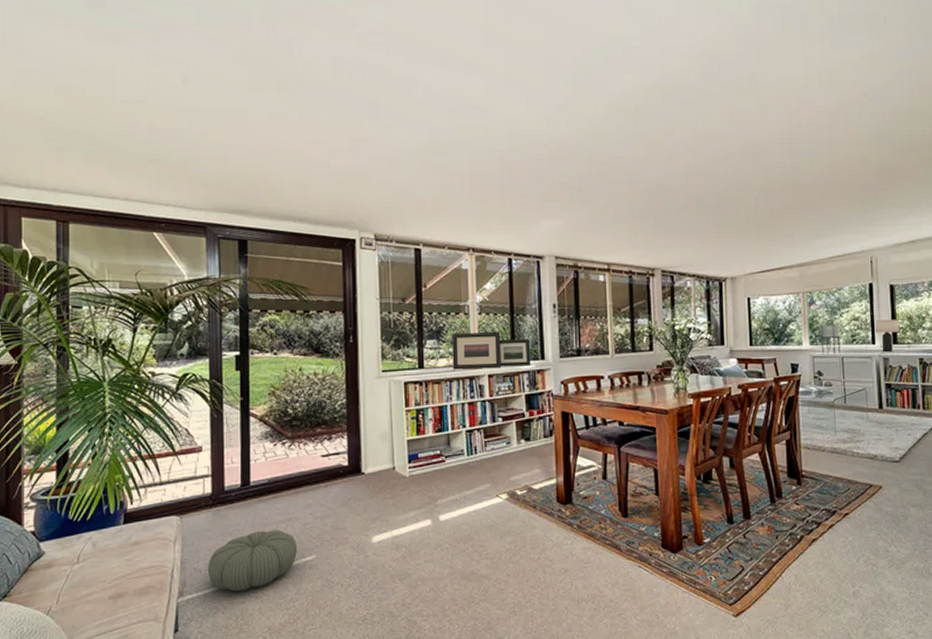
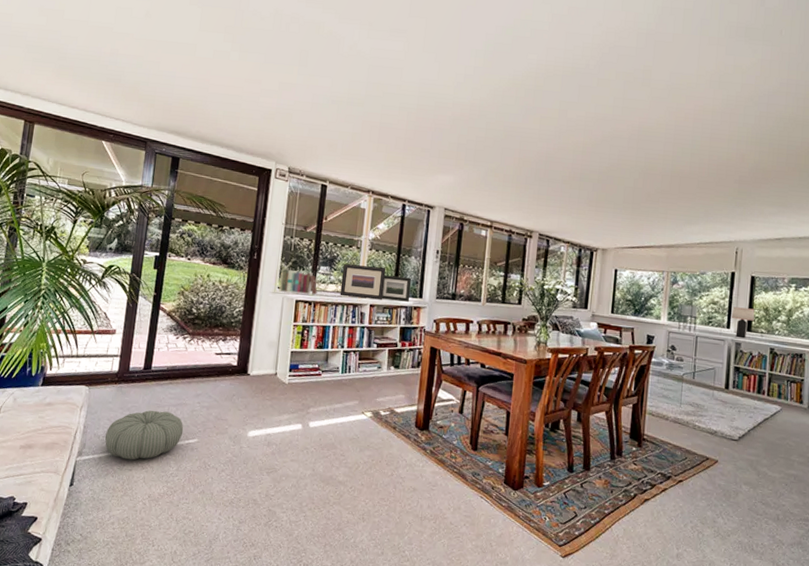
books: none [383,348,428,375] -> present [279,268,318,295]

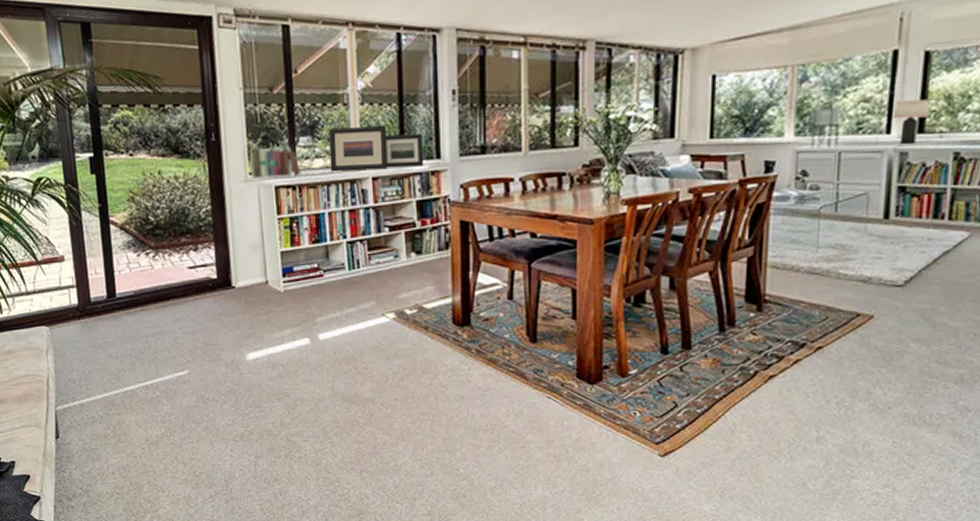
pouf: present [104,410,184,460] -> none [81,343,170,403]

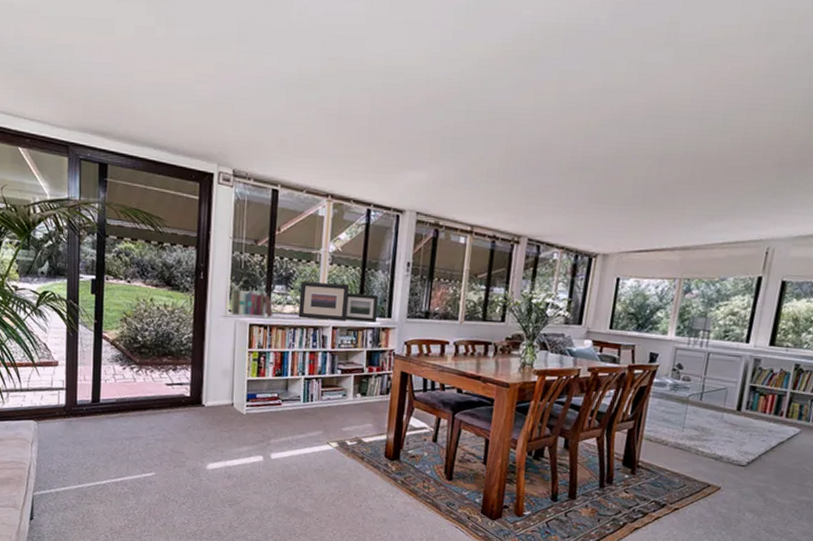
table lamp: present [892,99,930,145] -> none [752,317,782,354]

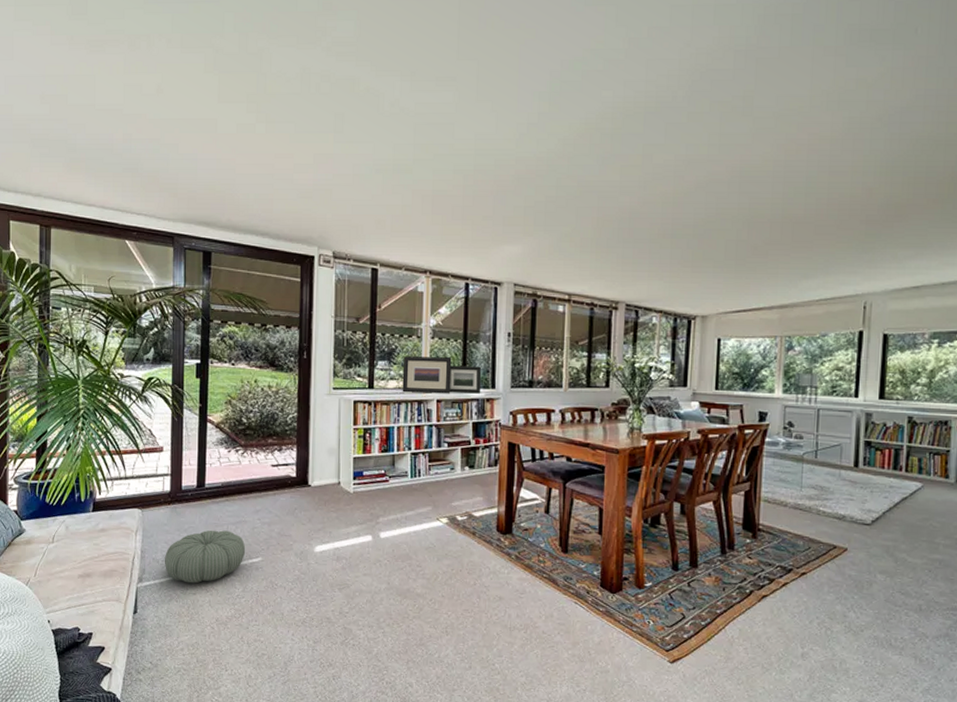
pouf: none [59,444,140,494] -> present [164,530,246,584]
books: present [230,289,273,318] -> none [334,367,377,394]

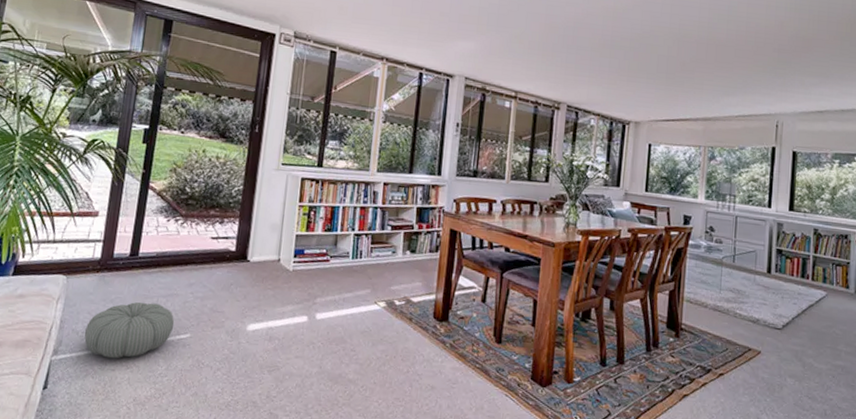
picture frame: present [402,356,452,394] -> none [350,138,402,178]
picture frame: present [450,365,482,394] -> none [397,150,429,180]

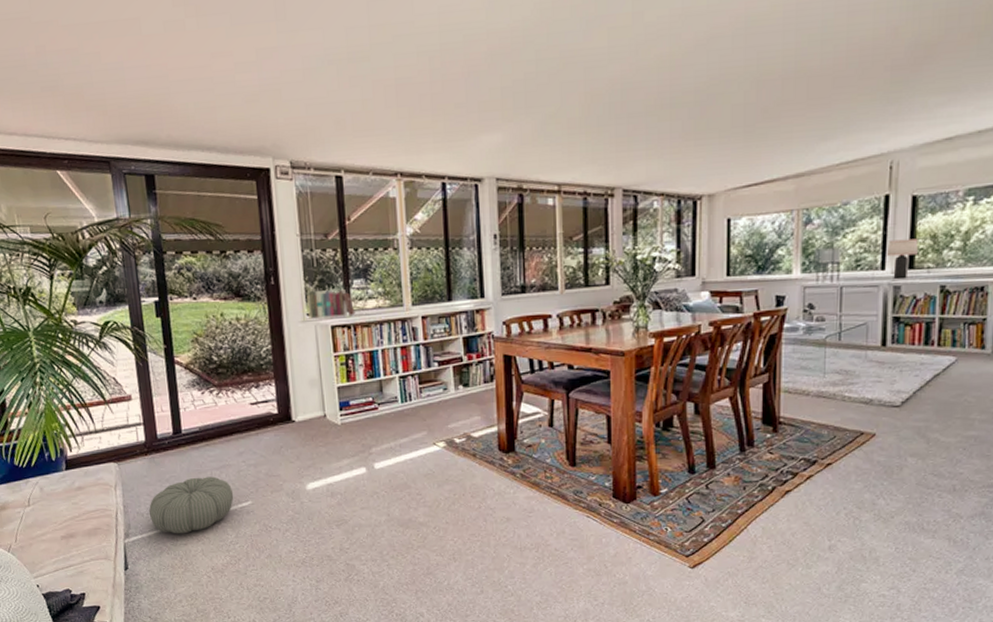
books: none [282,143,326,173] -> present [307,289,356,319]
table lamp: none [772,184,797,219] -> present [886,238,918,280]

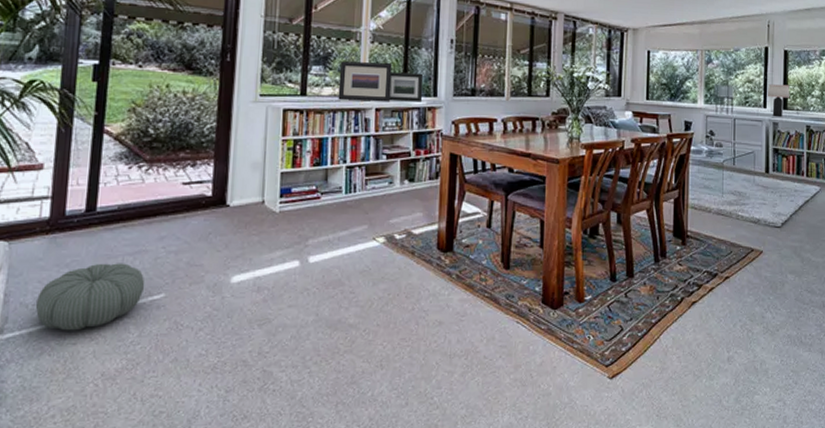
books: present [307,289,356,319] -> none [261,71,310,102]
picture frame: none [381,268,436,312] -> present [338,61,392,102]
picture frame: none [433,275,470,307] -> present [389,72,423,102]

